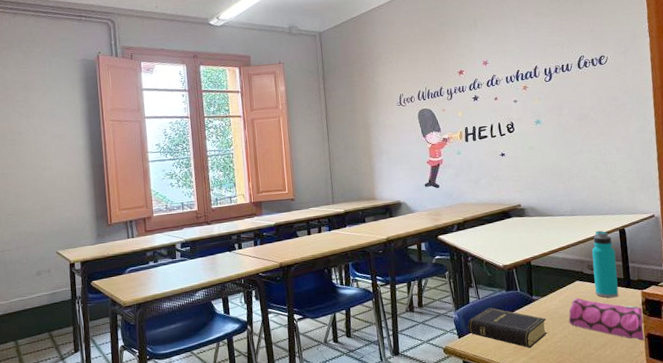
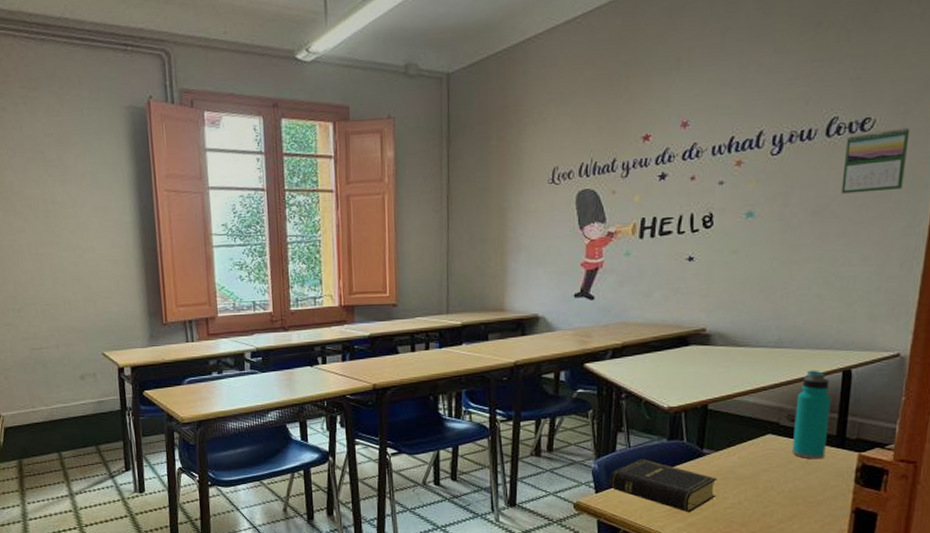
pencil case: present [568,298,646,341] -> none [748,456,857,517]
calendar: none [592,61,634,106] -> present [841,127,910,194]

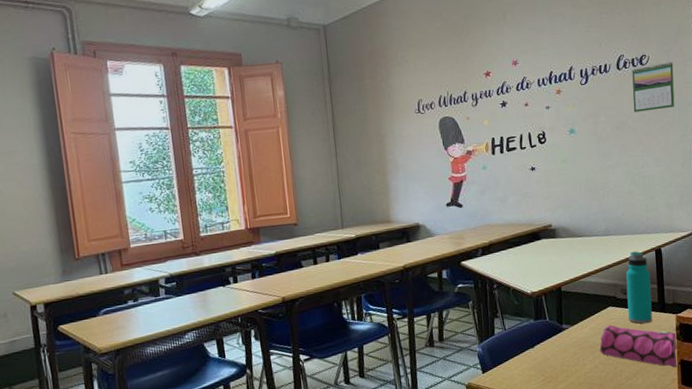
book: present [608,458,718,513] -> none [492,338,578,381]
pencil case: none [748,456,857,517] -> present [599,325,679,368]

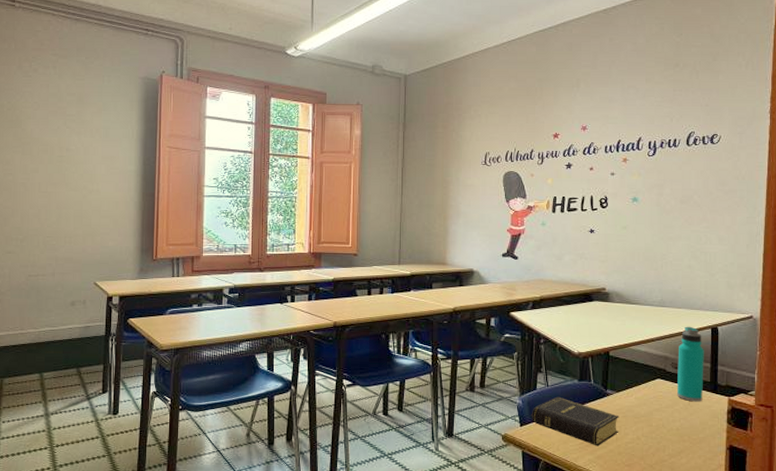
book: none [492,338,578,381] -> present [531,396,619,446]
pencil case: present [599,325,679,368] -> none [644,398,728,453]
calendar: present [632,61,675,113] -> none [700,143,746,189]

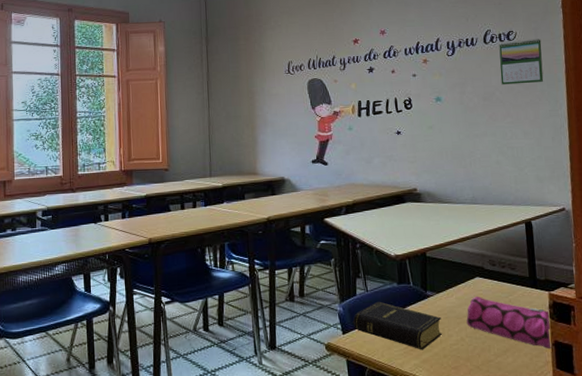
pencil case: none [644,398,728,453] -> present [466,297,552,350]
water bottle: present [676,326,704,402] -> none [494,222,523,299]
calendar: none [700,143,746,189] -> present [499,38,544,85]

